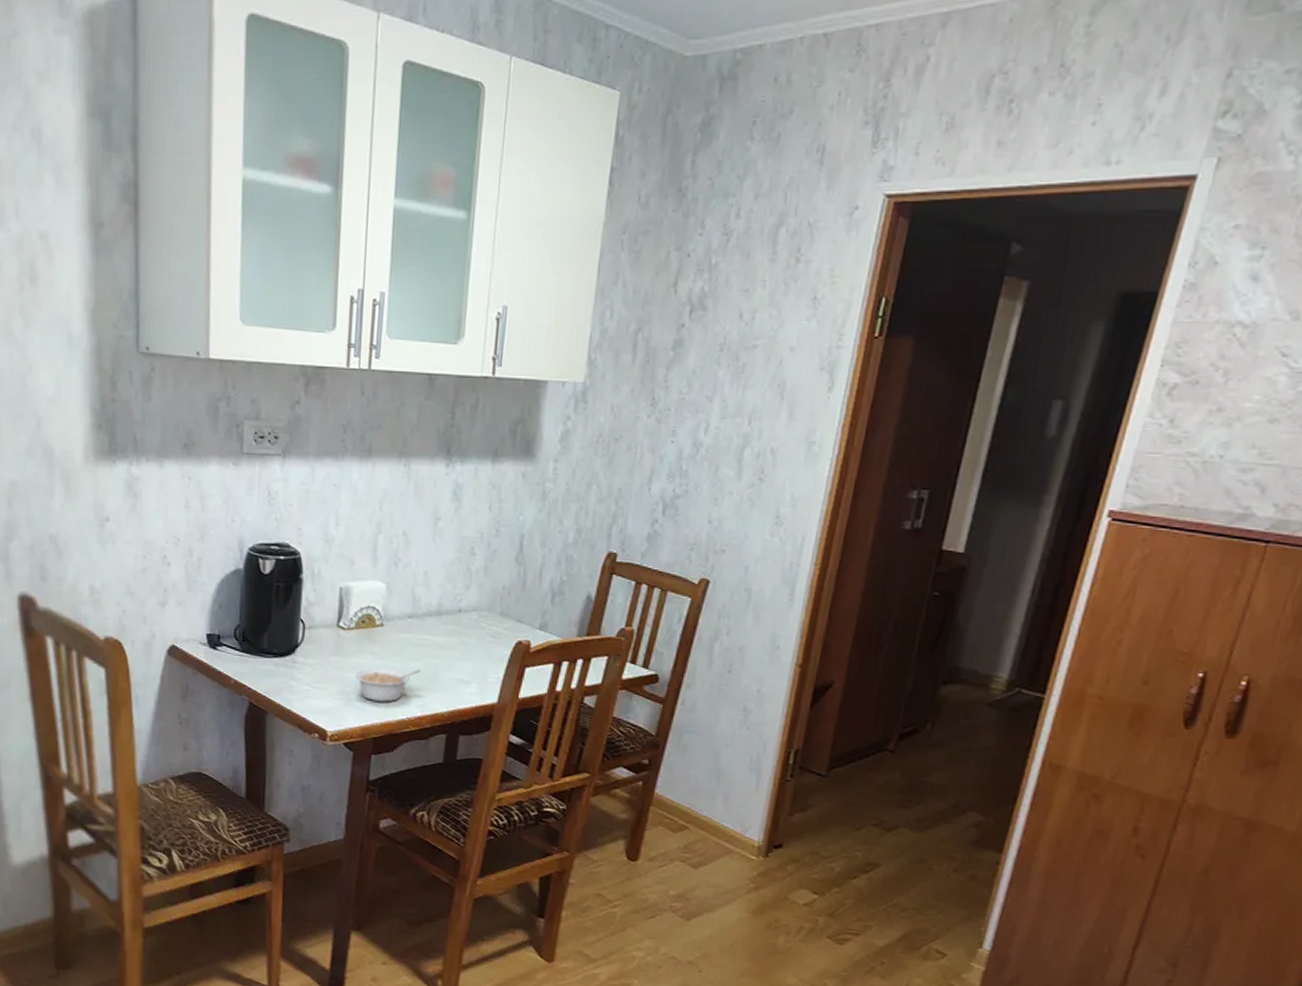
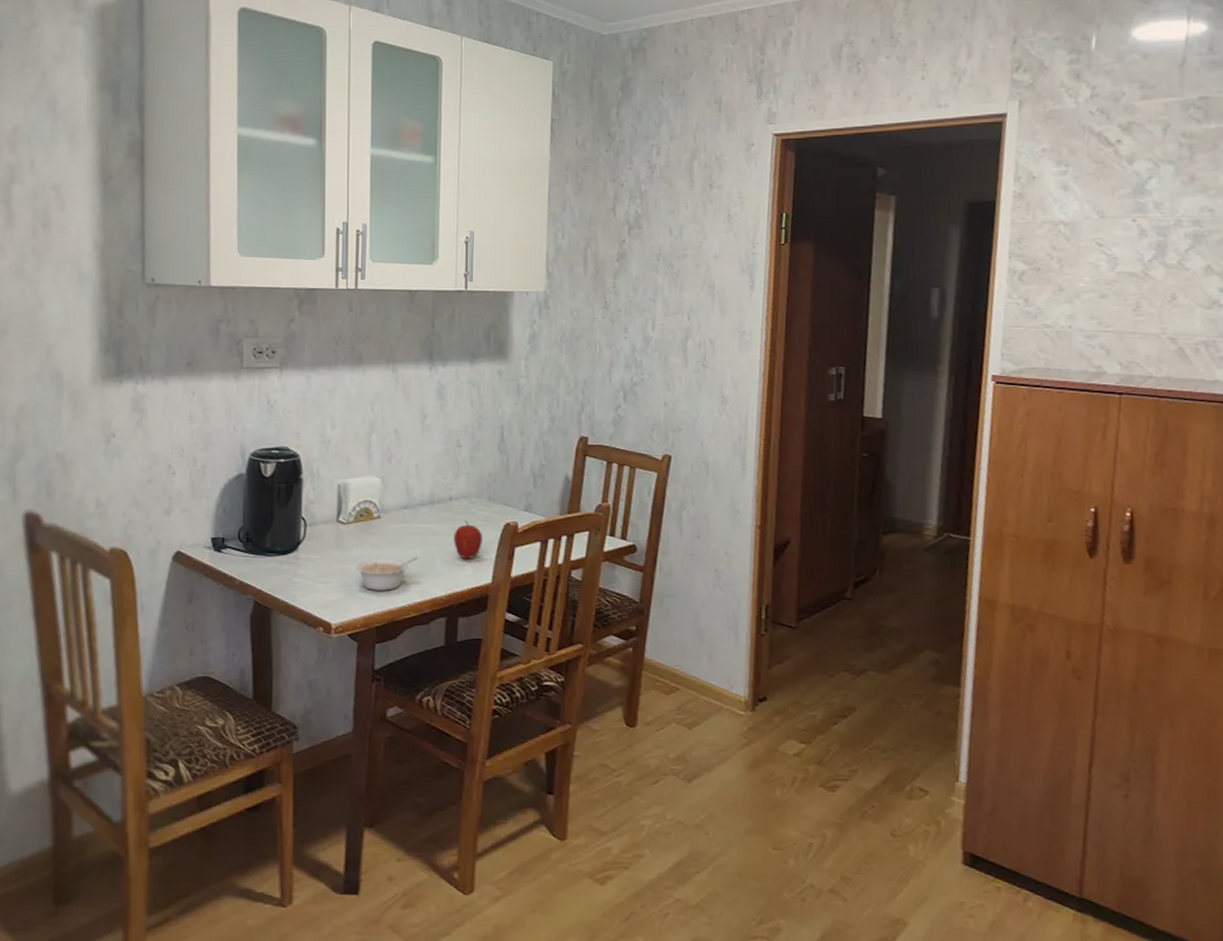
fruit: none [460,635,492,677] -> present [454,520,483,560]

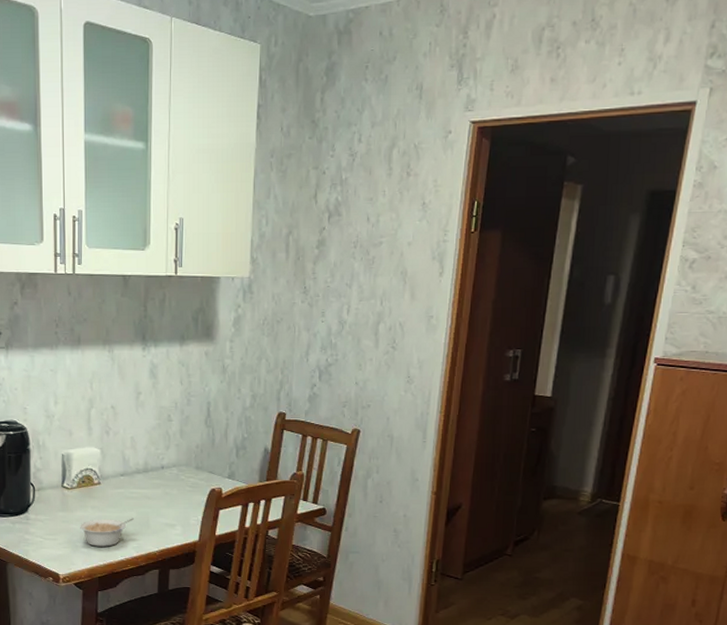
fruit: present [454,520,483,560] -> none [165,486,191,521]

